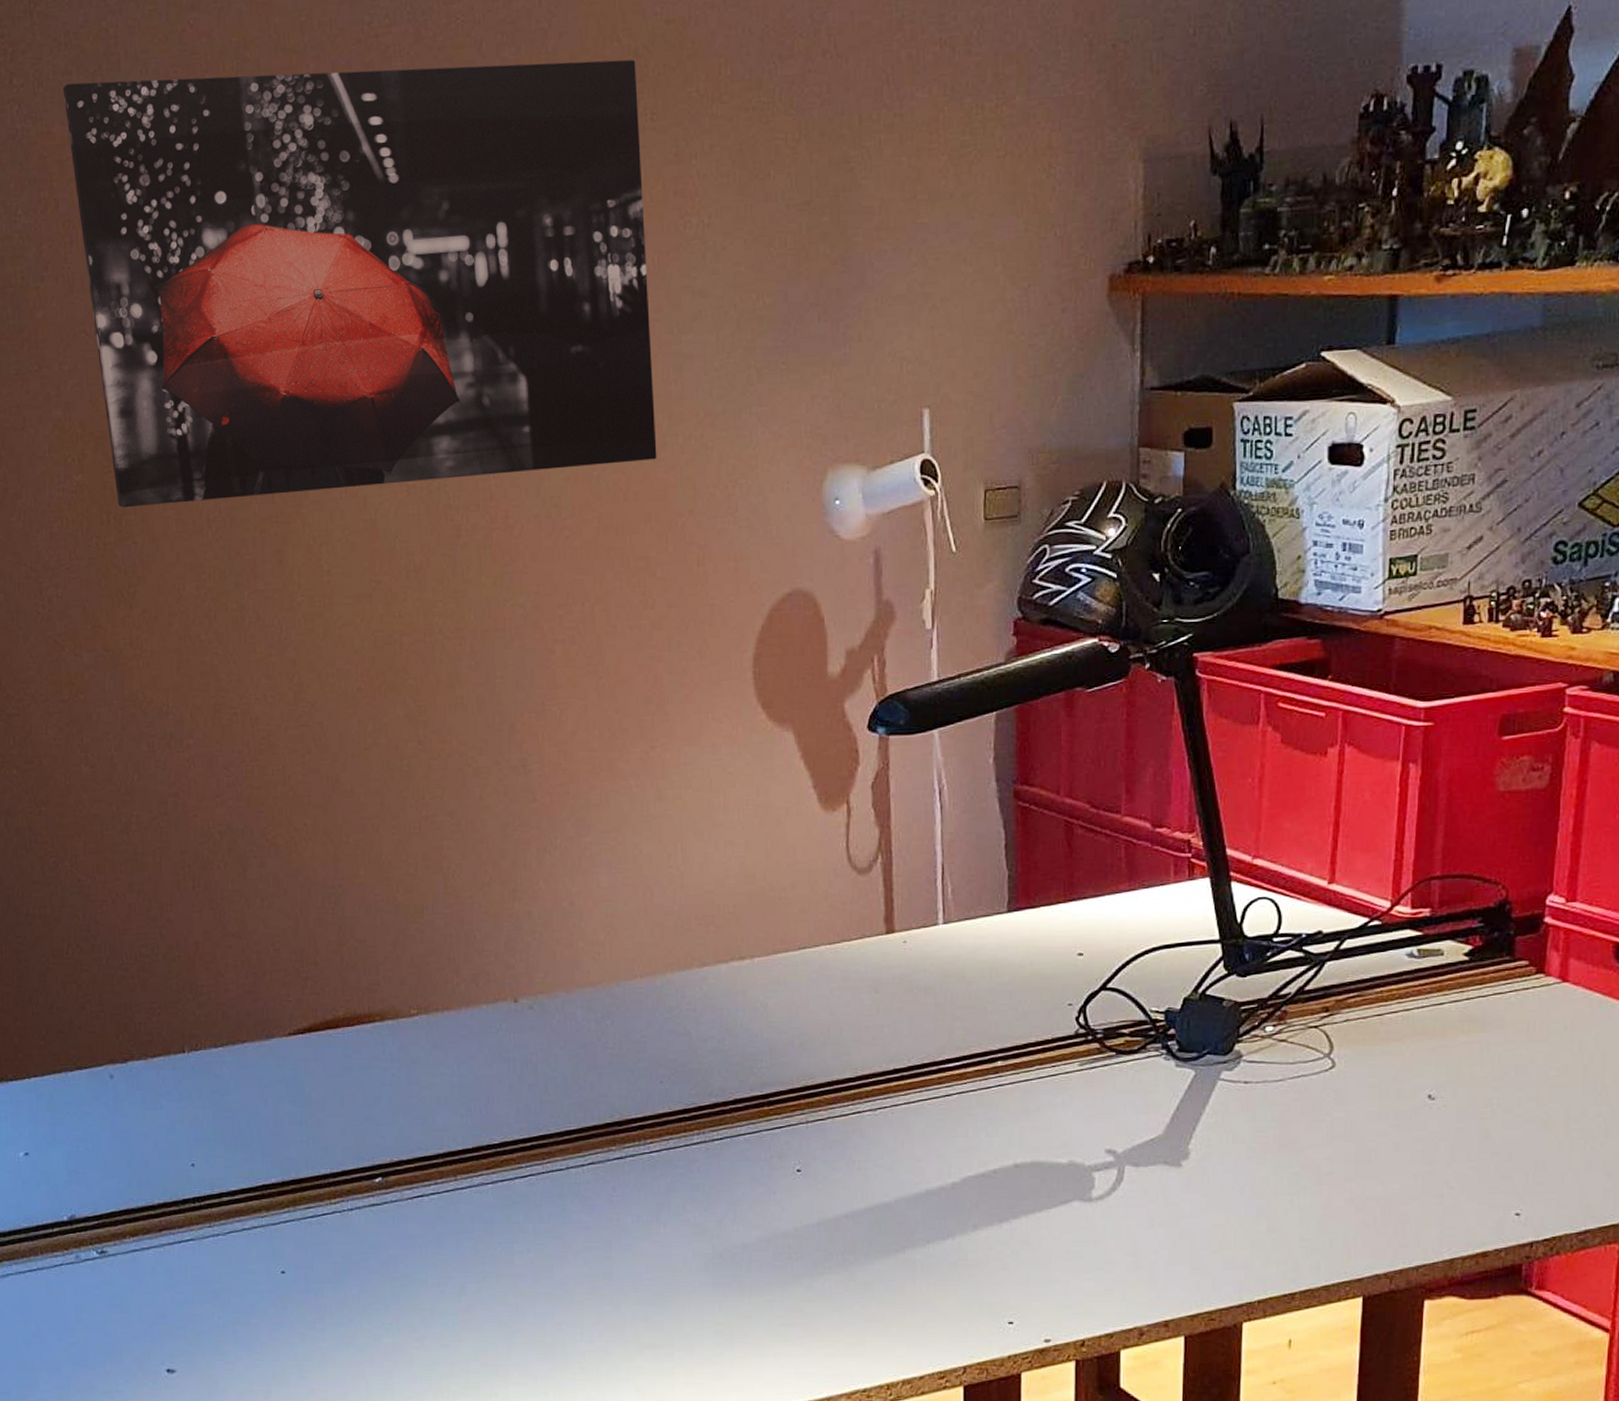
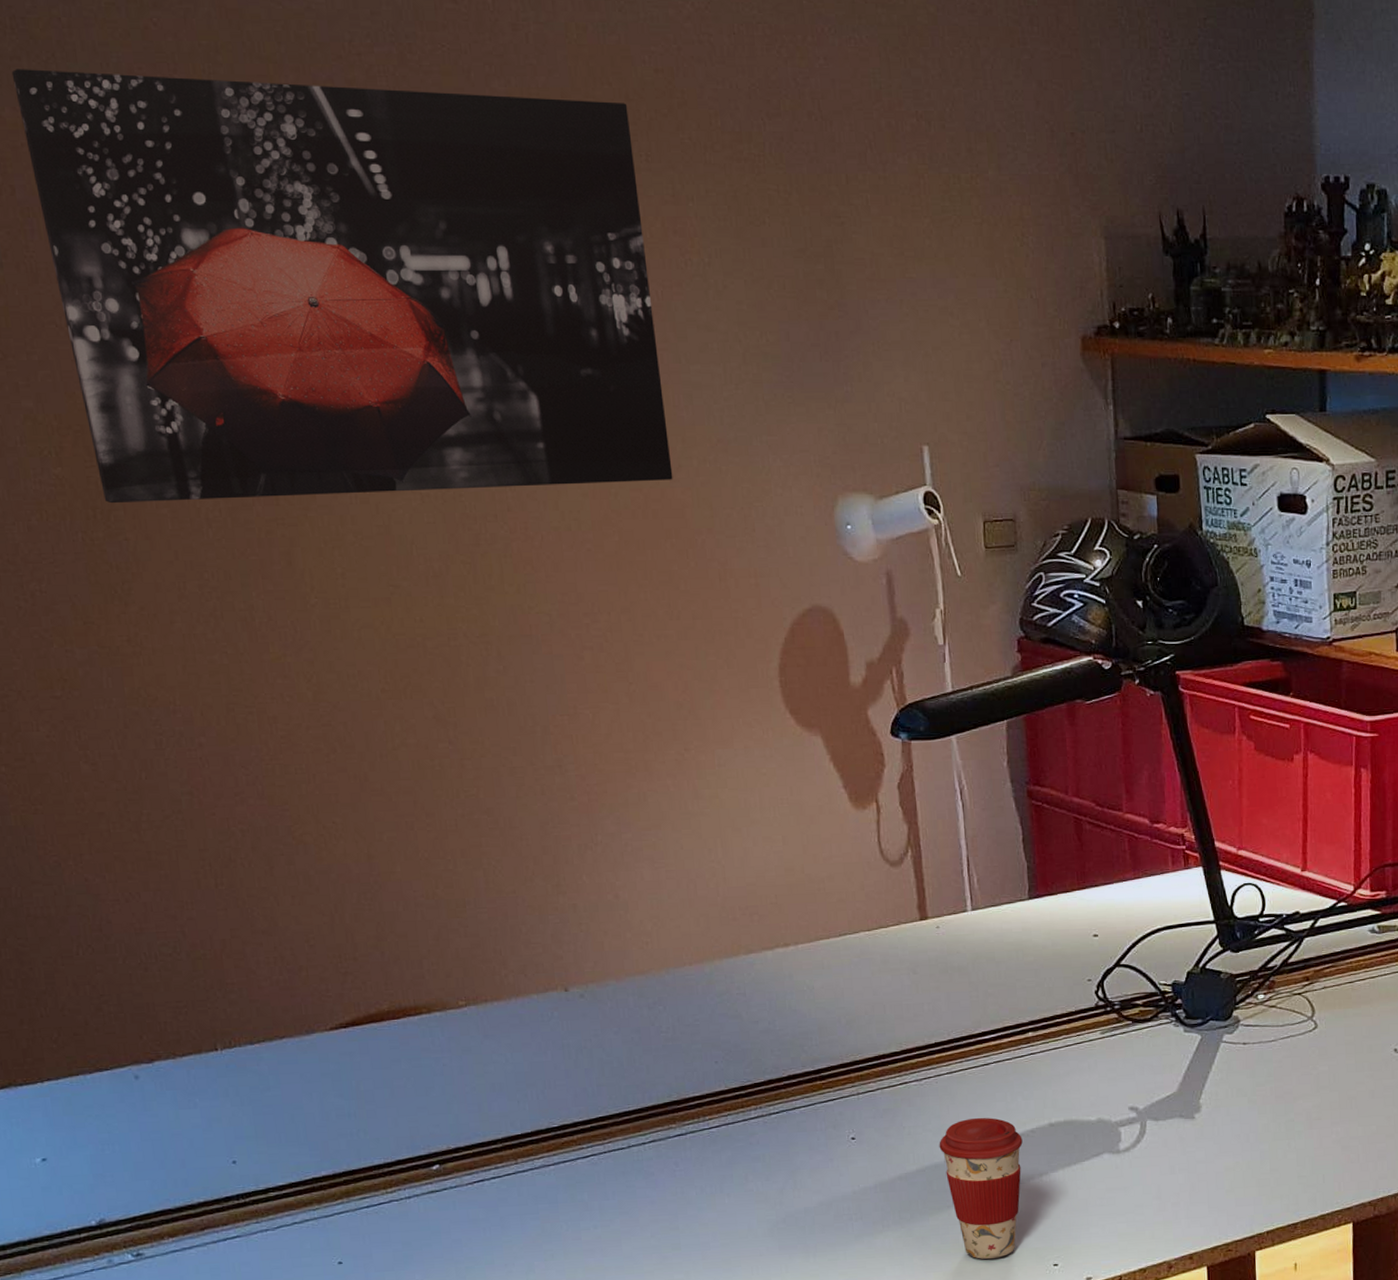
coffee cup: none [890,1154,983,1311] -> present [939,1117,1023,1259]

